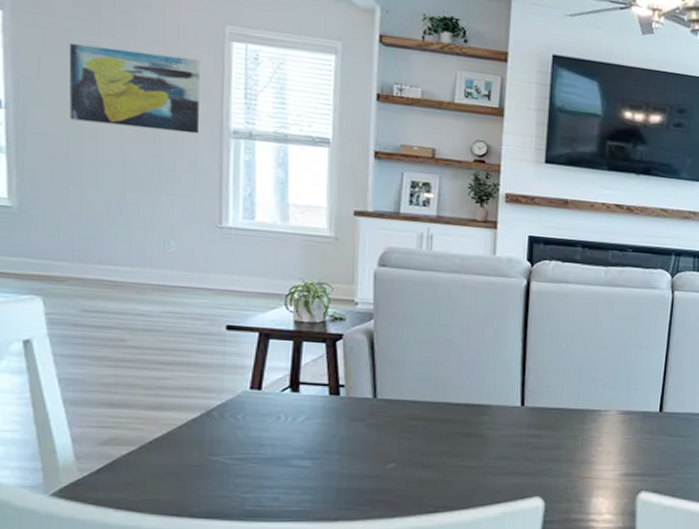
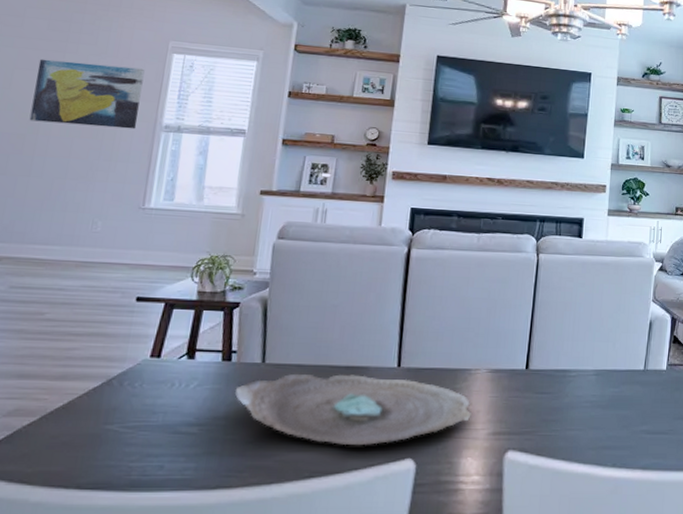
decorative bowl: none [346,409,602,483] -> present [234,373,472,445]

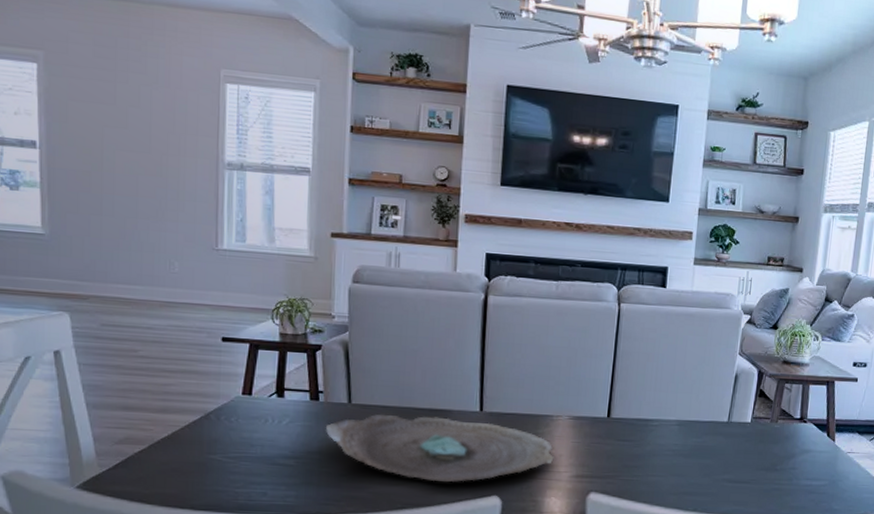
wall art: present [29,59,145,129] -> none [91,89,199,167]

